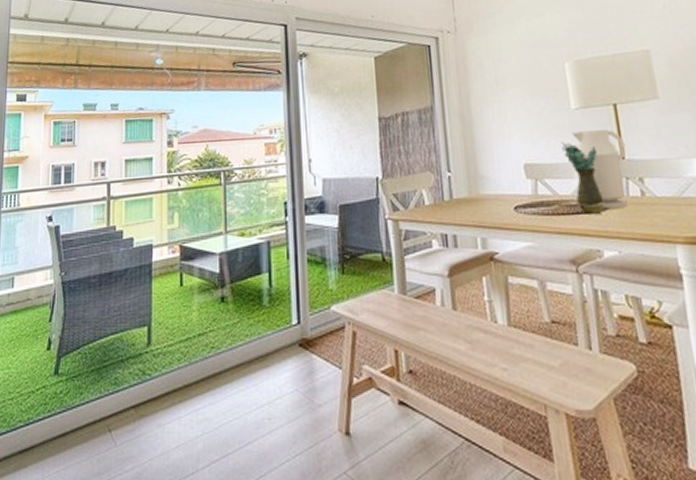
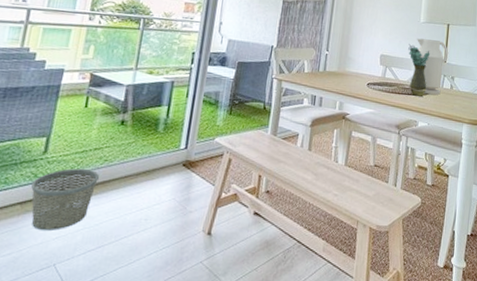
basket: none [142,361,210,438] -> present [31,168,100,230]

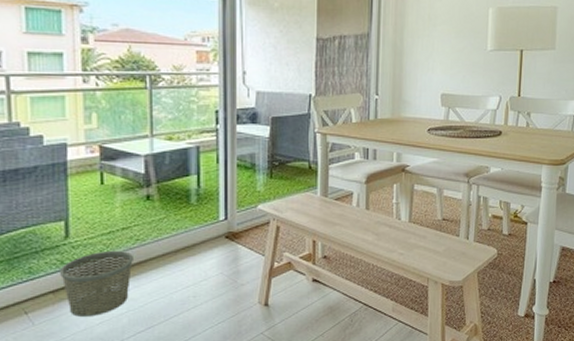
vase: present [408,43,430,97] -> none [474,77,501,138]
water jug: present [417,38,449,95] -> none [484,70,523,136]

